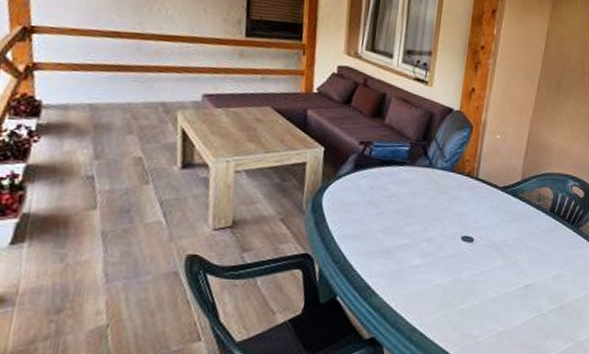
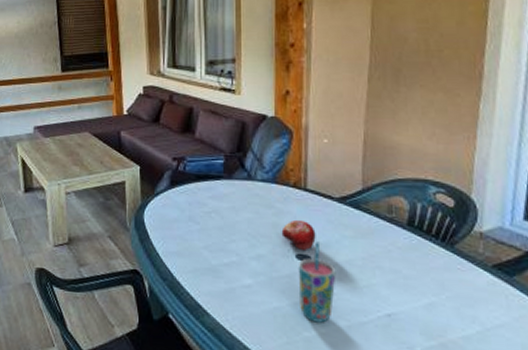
fruit: none [452,205,480,233] -> present [281,219,316,250]
cup: none [459,225,492,296] -> present [298,242,336,323]

